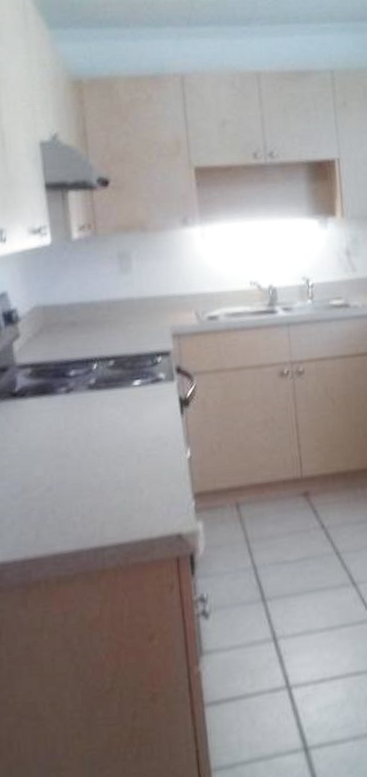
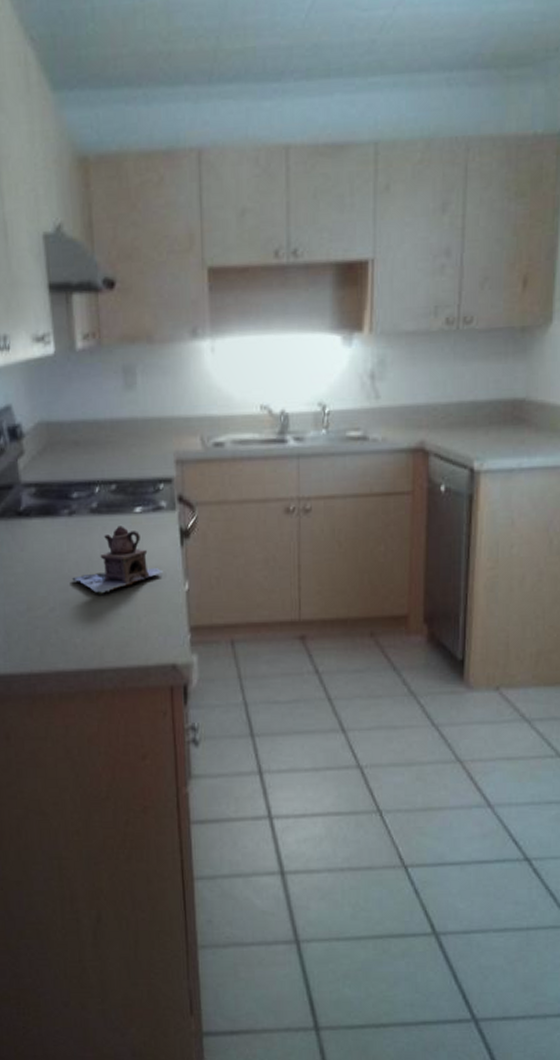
teapot: none [70,399,165,470] -> present [72,525,164,595]

